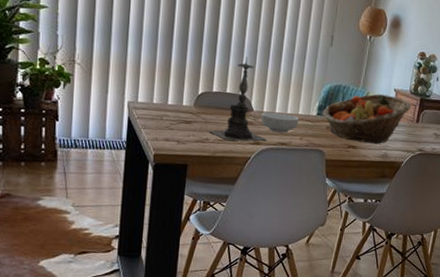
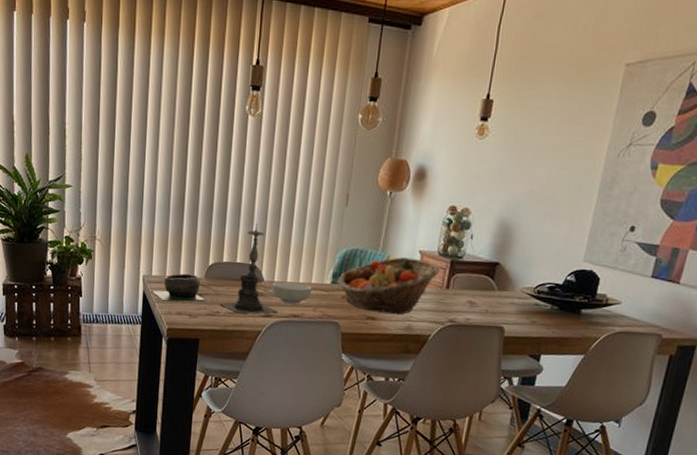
bowl: none [137,101,195,129] -> present [151,273,206,302]

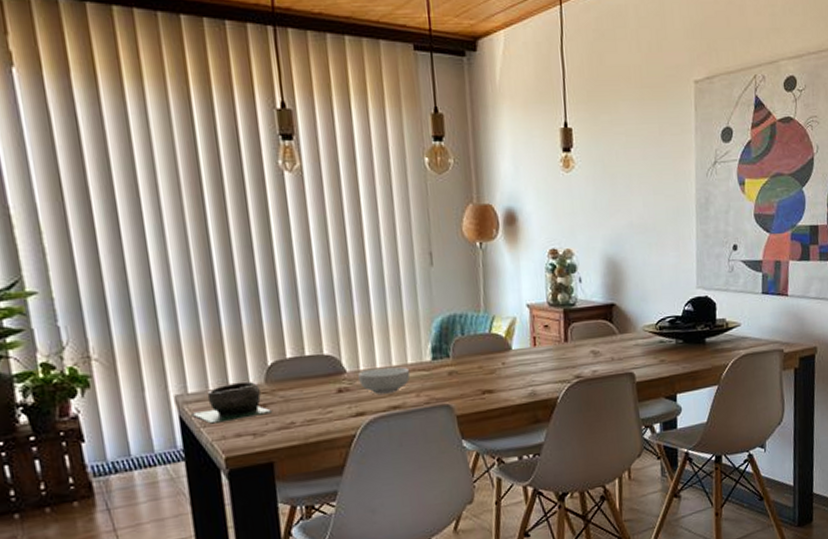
candle holder: present [220,223,279,314] -> none [294,303,374,419]
fruit basket: present [337,257,441,315] -> none [438,314,554,384]

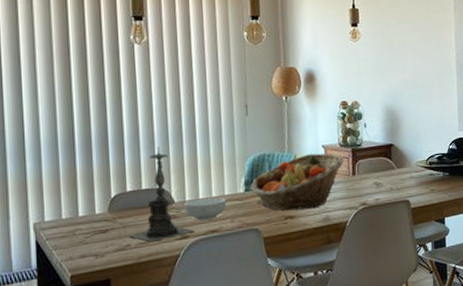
bowl: present [191,381,273,424] -> none [46,210,113,247]
candle holder: none [294,303,374,419] -> present [130,146,196,242]
fruit basket: none [438,314,554,384] -> present [250,153,344,211]

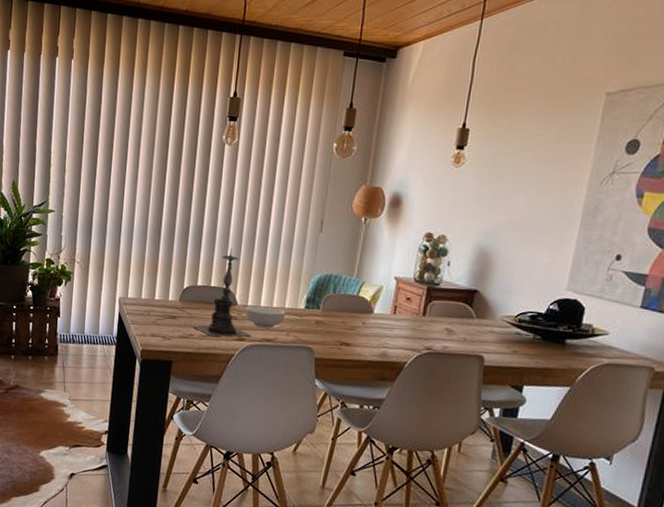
fruit basket: present [250,153,344,211] -> none [311,283,417,342]

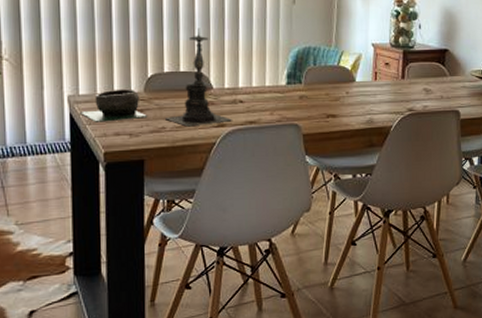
bowl: none [127,296,180,325] -> present [80,88,148,122]
cereal bowl: present [245,305,286,328] -> none [223,87,267,110]

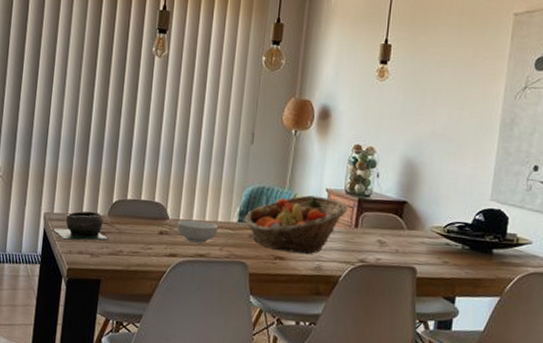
candle holder: present [165,28,233,127] -> none [124,161,184,254]
cereal bowl: none [223,87,267,110] -> present [177,219,219,243]
fruit basket: none [293,51,394,110] -> present [244,195,349,255]

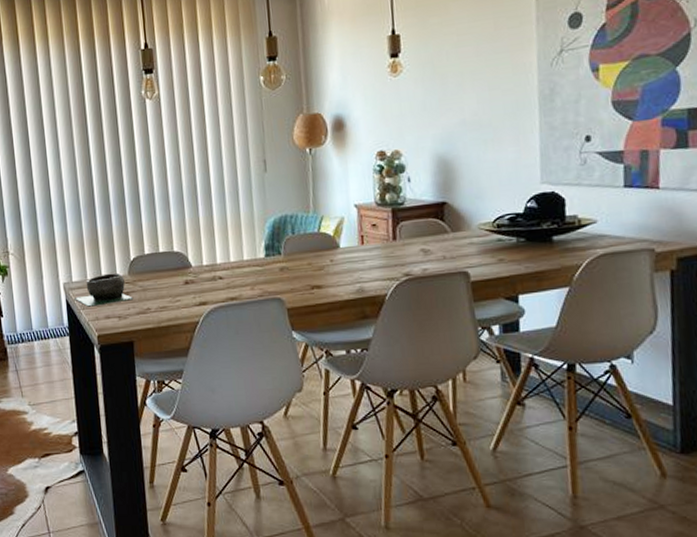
cereal bowl: present [177,219,219,243] -> none [202,262,246,287]
fruit basket: present [244,195,349,255] -> none [271,214,382,280]

